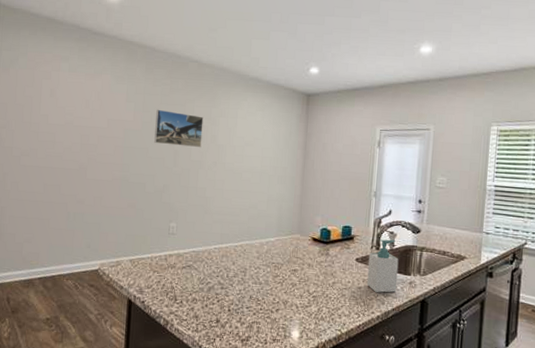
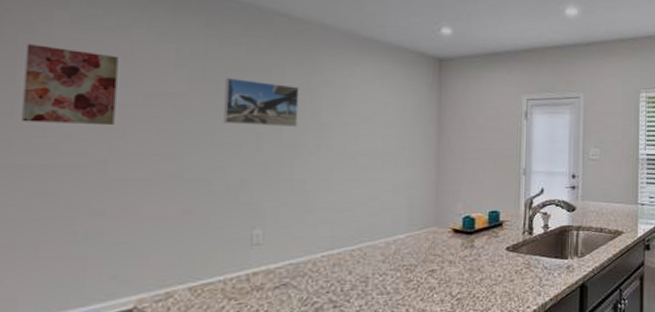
wall art: none [43,86,94,142] -> present [22,44,118,125]
soap bottle: present [366,239,399,293] -> none [519,221,554,283]

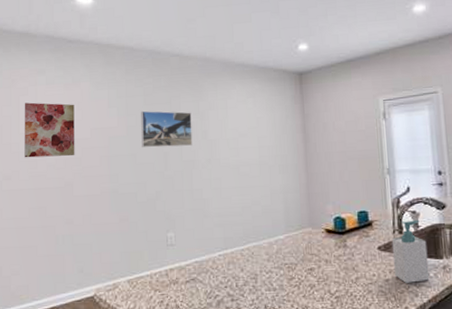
soap bottle: none [519,221,554,283] -> present [391,219,430,283]

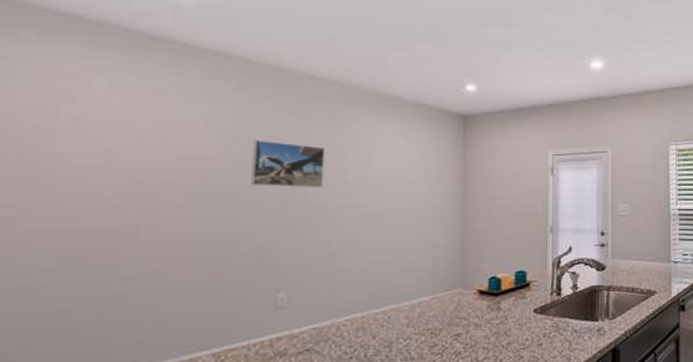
wall art: present [24,102,75,158] -> none [59,112,152,189]
soap bottle: present [391,219,430,283] -> none [548,281,584,347]

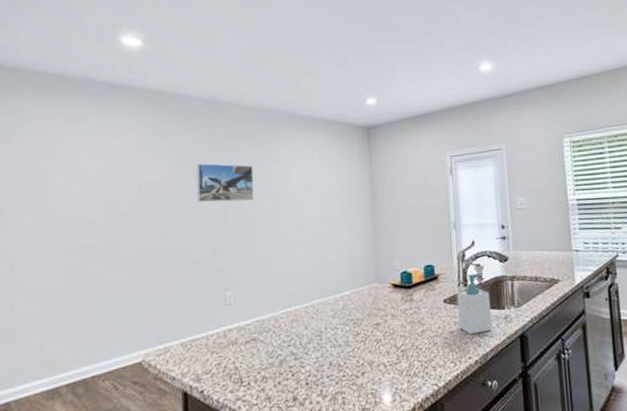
soap bottle: none [548,281,584,347] -> present [456,272,492,334]

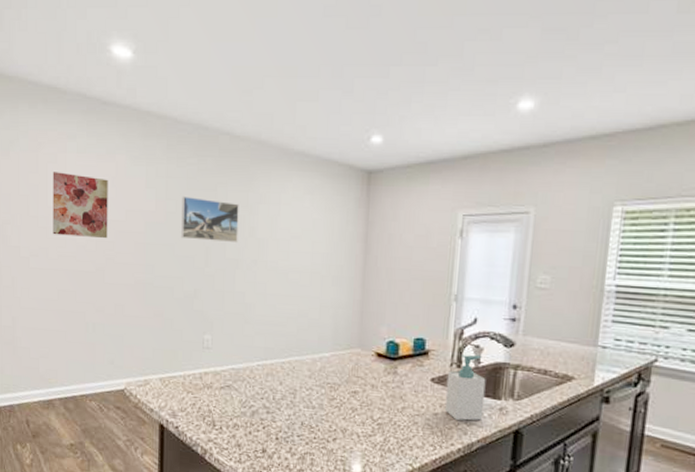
wall art: none [59,152,120,214] -> present [52,172,108,238]

